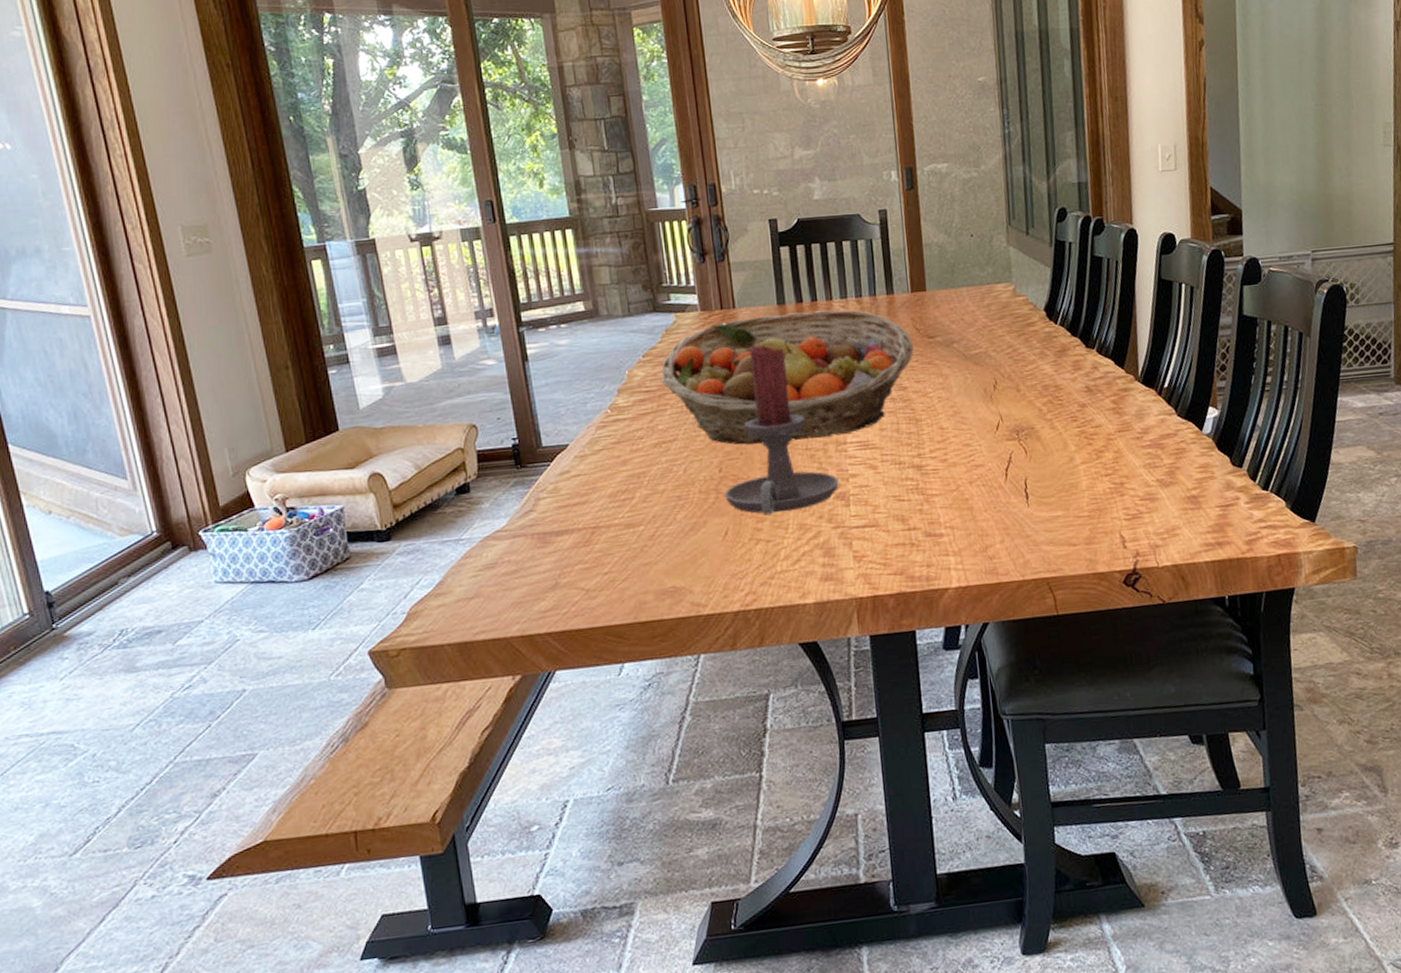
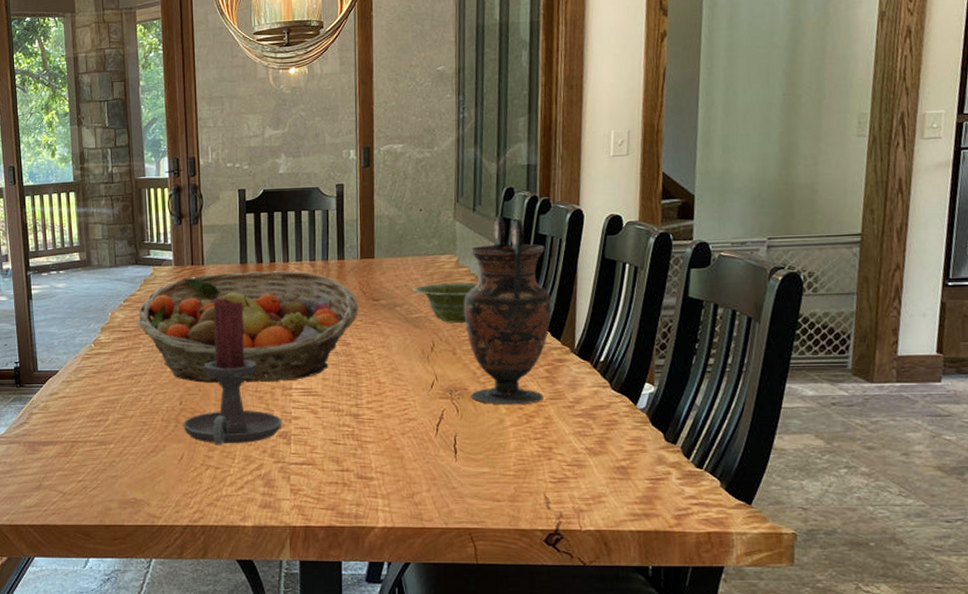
dish: none [968,312,1037,358] -> present [411,282,478,323]
vase: none [1023,238,1114,442] -> present [463,216,552,405]

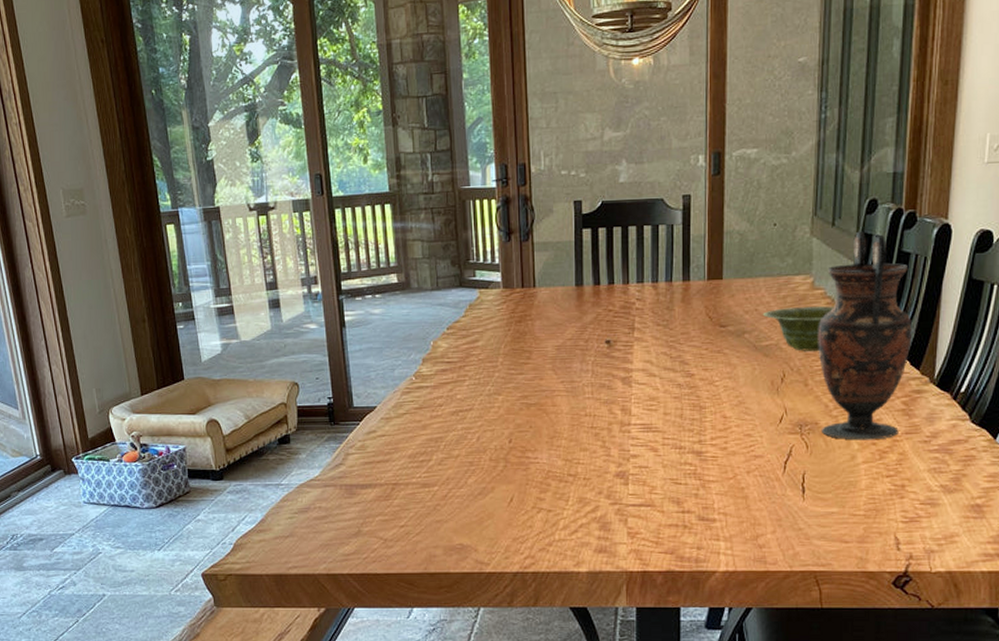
fruit basket: present [137,271,359,384] -> none [462,294,704,420]
candle holder: present [183,298,282,445] -> none [513,325,620,487]

